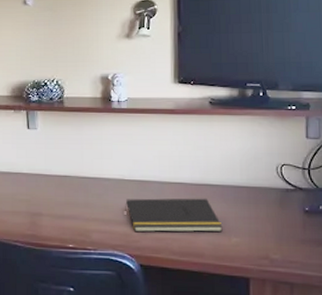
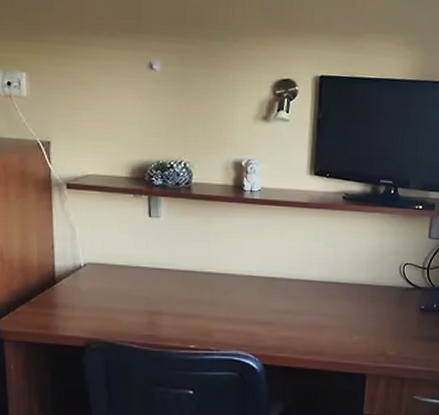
notepad: present [125,198,223,232] -> none [251,296,346,332]

